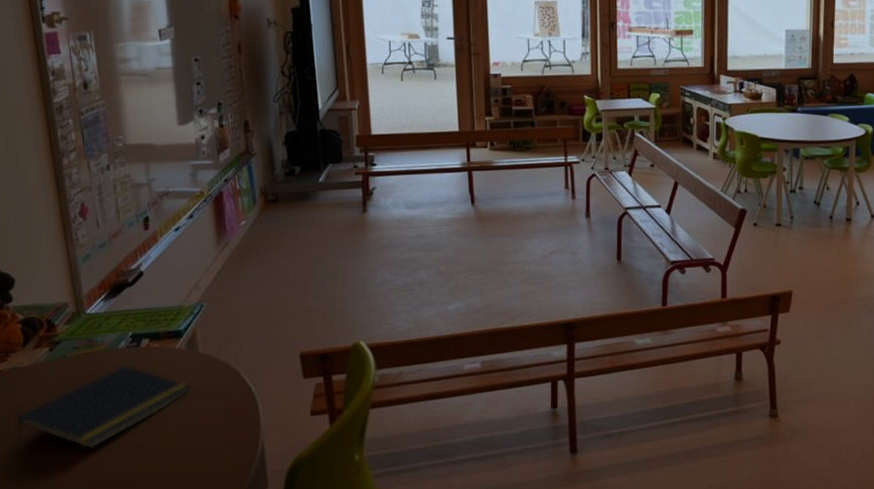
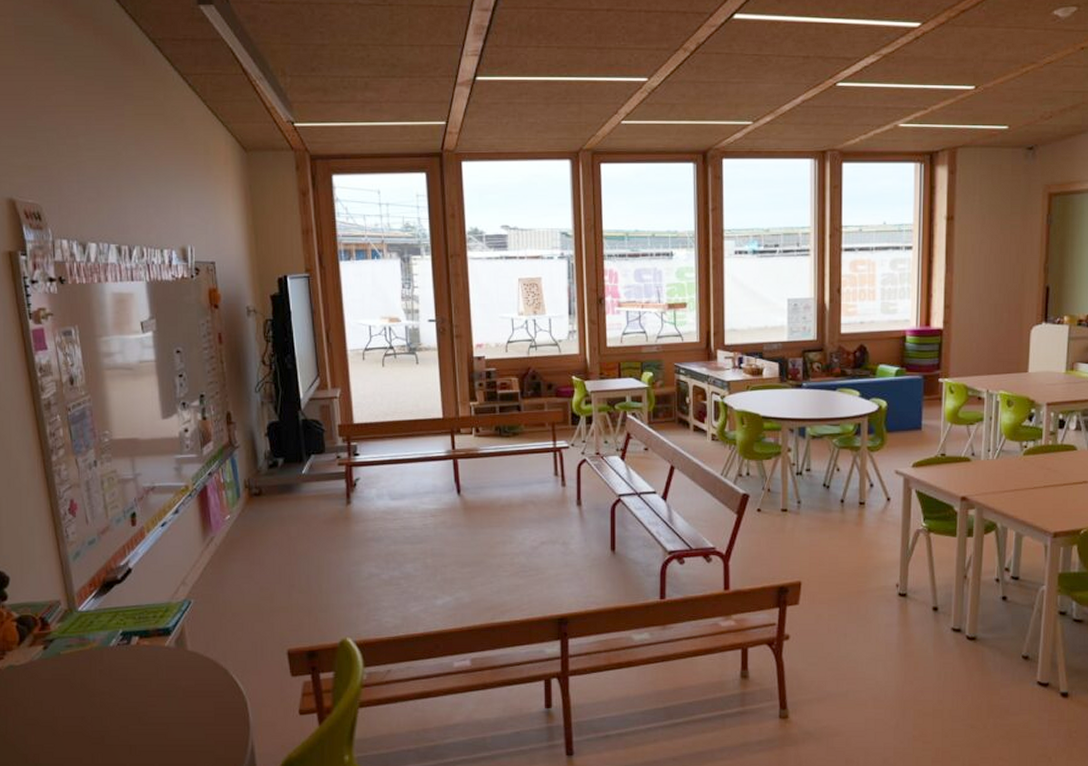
notepad: present [14,364,192,449] -> none [12,662,182,748]

